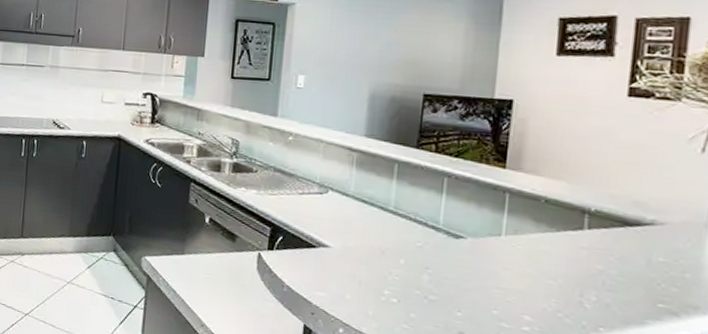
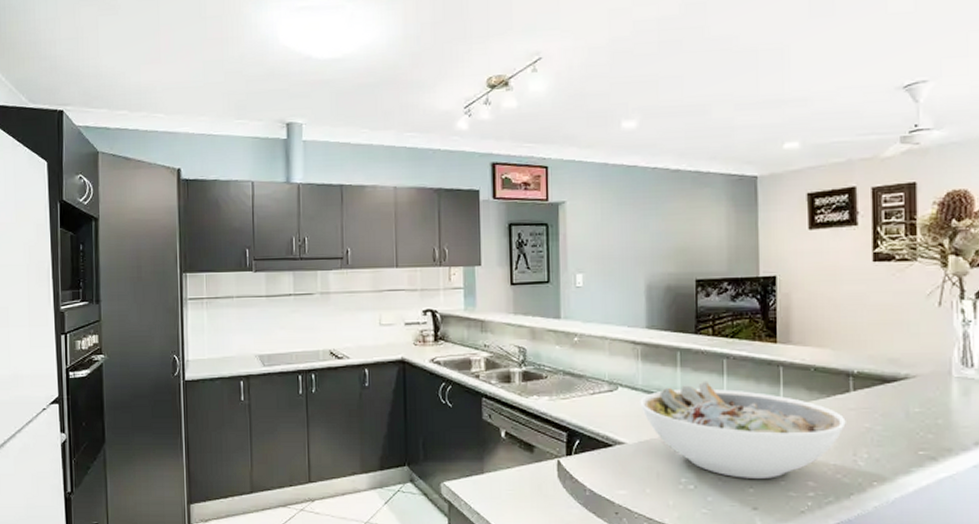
bowl: none [349,196,575,306] -> present [640,381,846,479]

